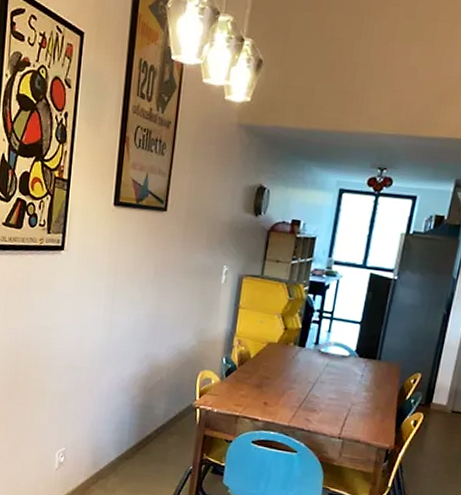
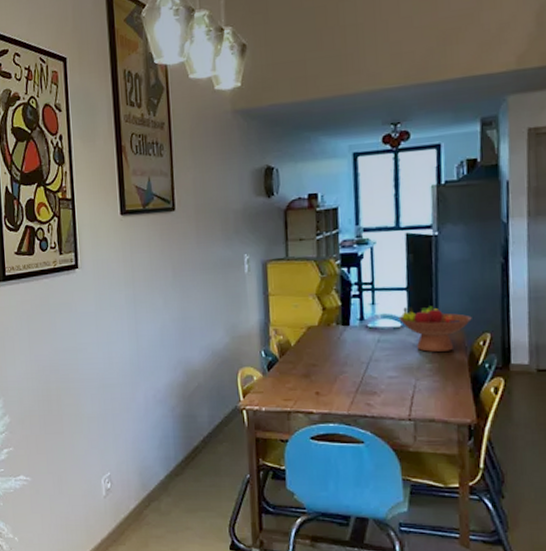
fruit bowl: none [348,339,409,384] -> present [399,306,472,352]

